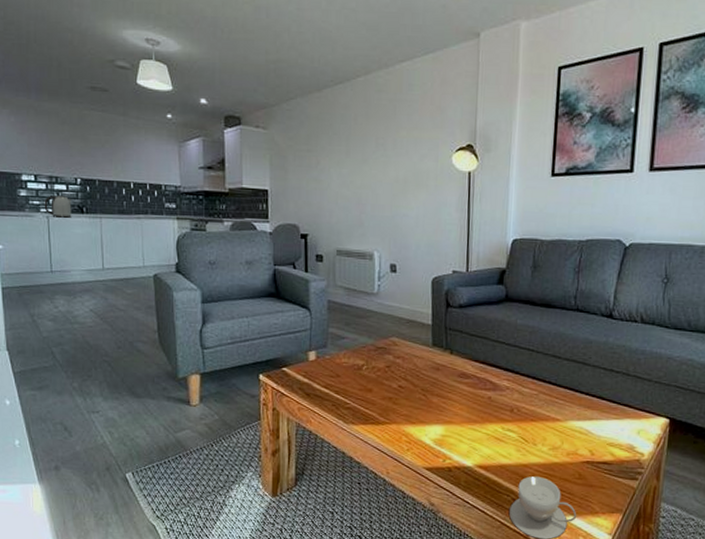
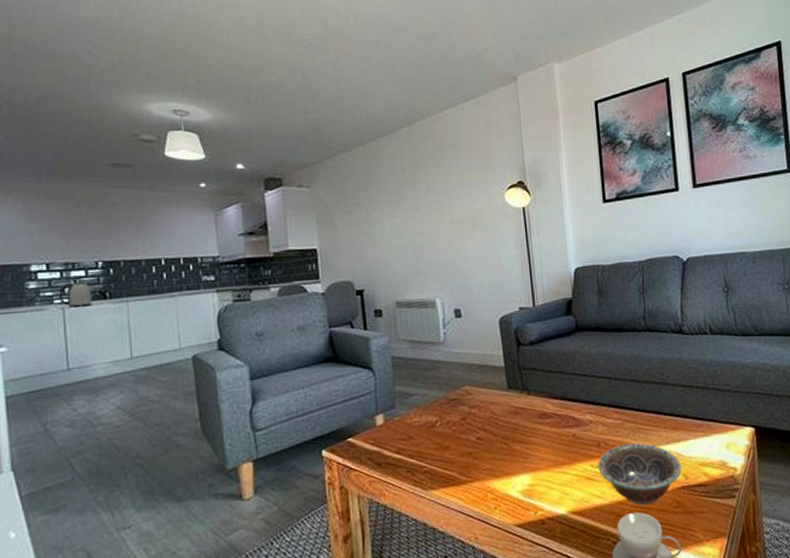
decorative bowl: none [508,413,589,473] -> present [597,443,682,506]

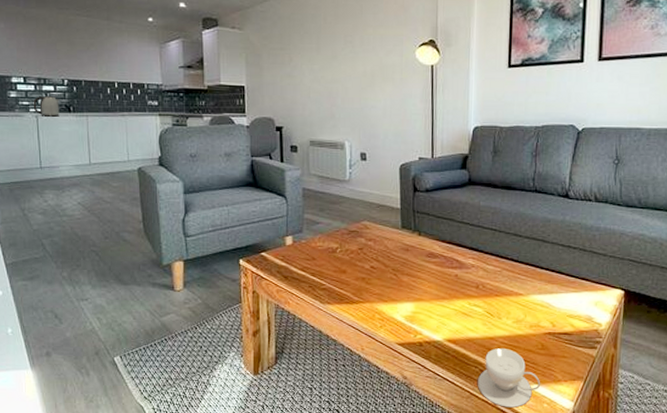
decorative bowl: present [597,443,682,506] -> none [474,289,550,344]

